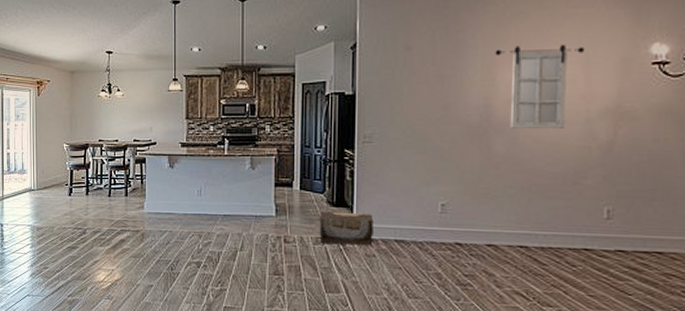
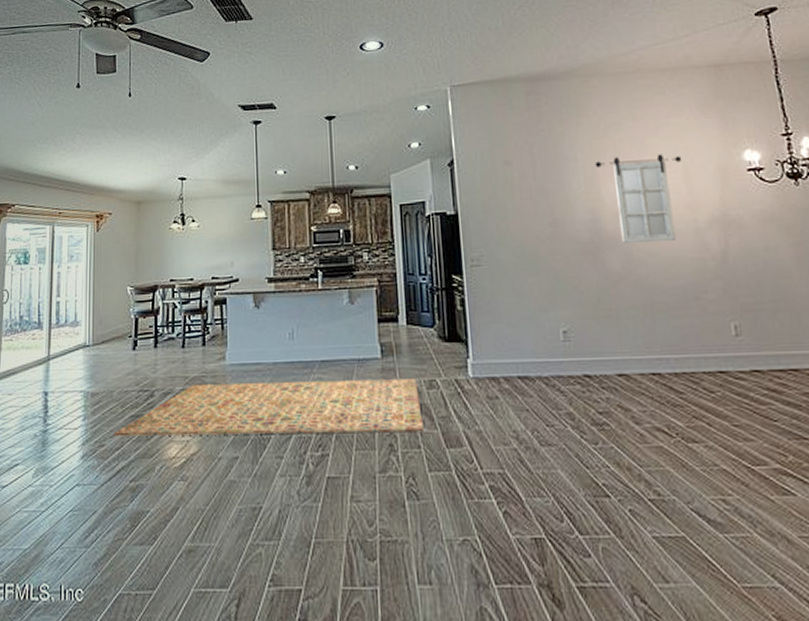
rug: none [54,226,307,277] -> present [113,379,424,437]
storage bin: present [319,211,374,245] -> none [431,347,494,386]

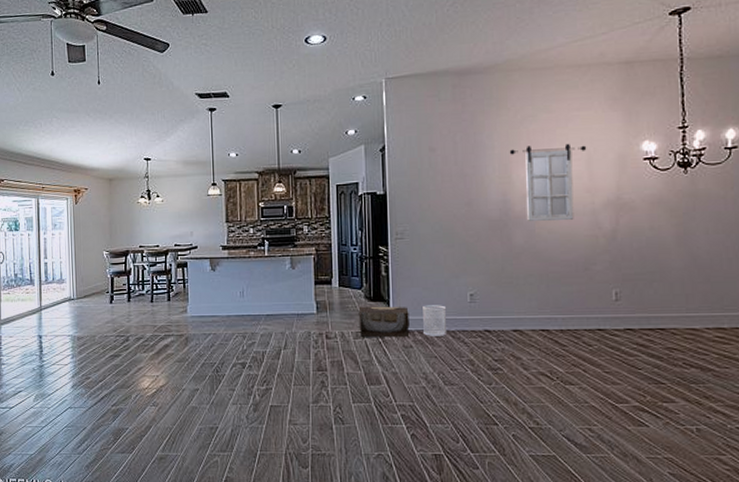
rug: present [113,379,424,437] -> none [96,330,350,371]
storage bin: none [431,347,494,386] -> present [358,306,410,337]
wastebasket: none [508,345,540,384] -> present [423,305,448,336]

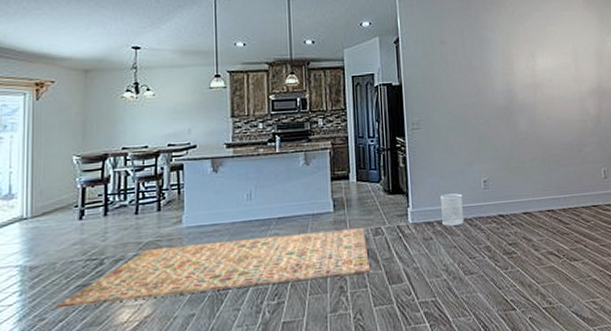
rug: none [96,330,350,371] -> present [56,228,370,309]
storage bin: present [358,306,410,337] -> none [377,198,429,233]
home mirror: present [509,143,587,221] -> none [510,39,572,109]

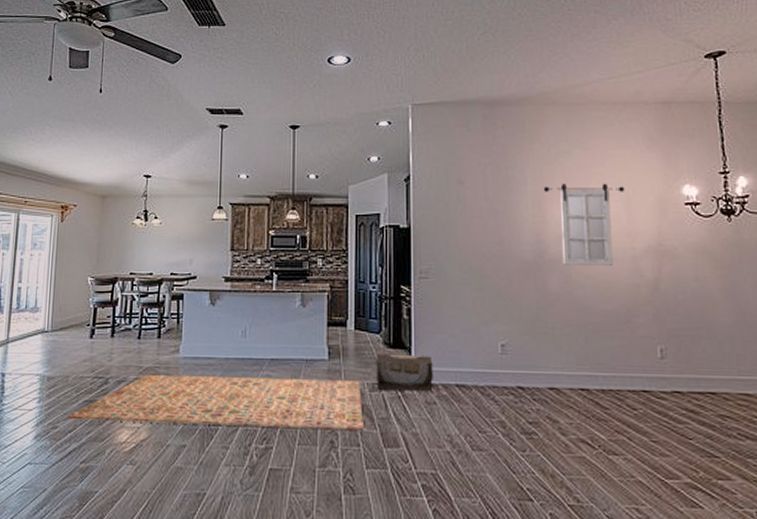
storage bin: none [377,198,429,233] -> present [376,353,433,391]
wastebasket: present [441,193,465,226] -> none [448,355,476,392]
home mirror: none [510,39,572,109] -> present [543,183,625,265]

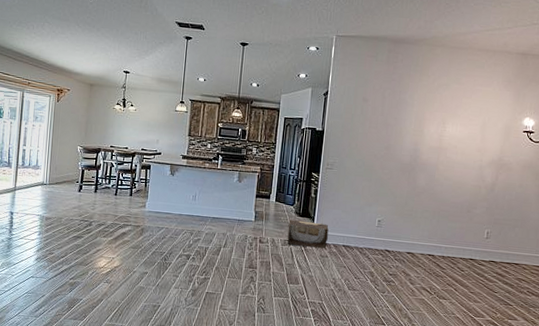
rug: present [66,374,364,430] -> none [60,221,276,271]
home mirror: present [543,183,625,265] -> none [424,108,483,171]

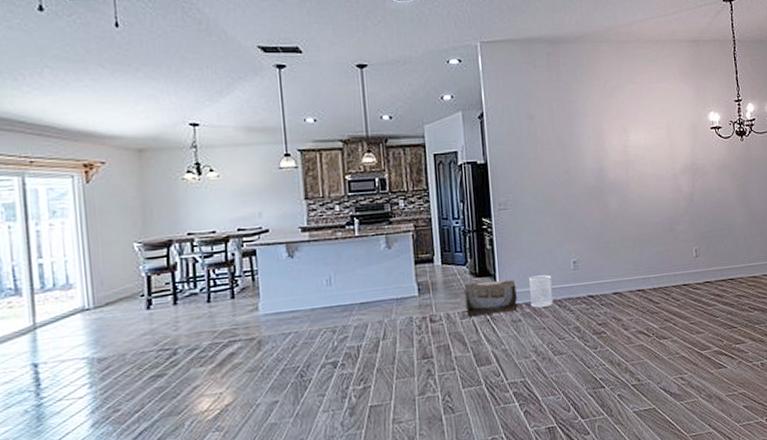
wastebasket: none [338,225,359,251] -> present [529,274,554,308]

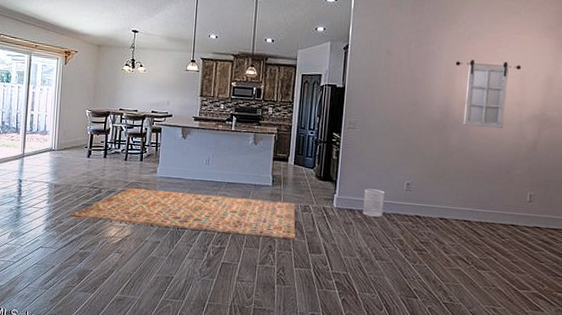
rug: none [130,311,458,400] -> present [69,187,296,240]
storage bin: present [463,280,518,316] -> none [307,184,353,214]
home mirror: none [601,113,667,187] -> present [455,59,522,128]

